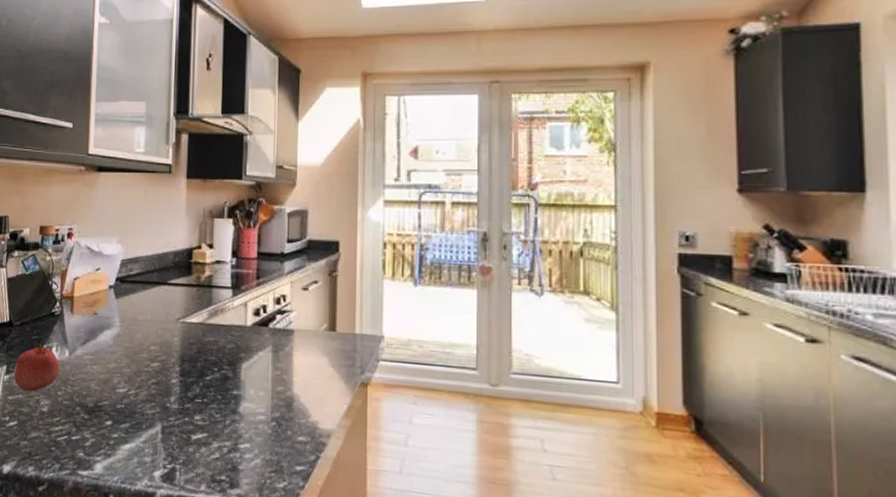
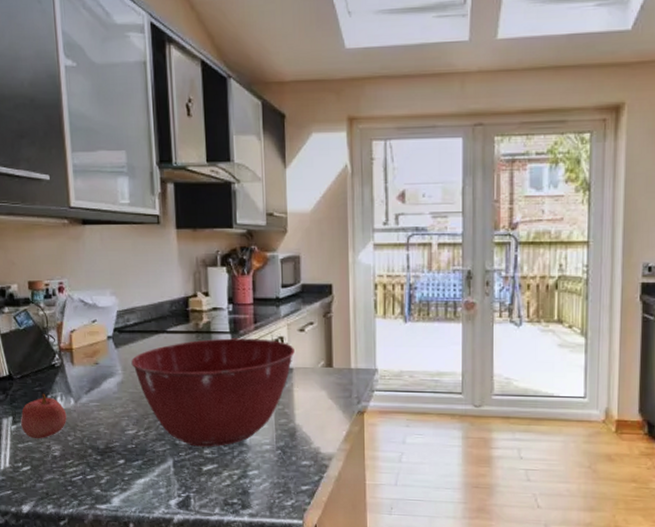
mixing bowl: none [129,293,297,413] -> present [131,338,295,447]

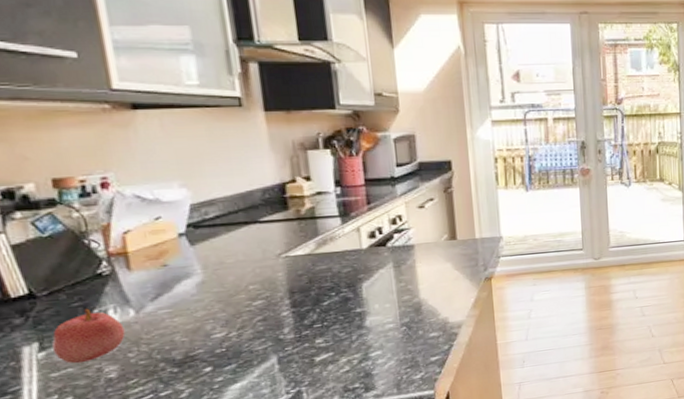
mixing bowl: present [131,338,295,447] -> none [213,219,415,338]

